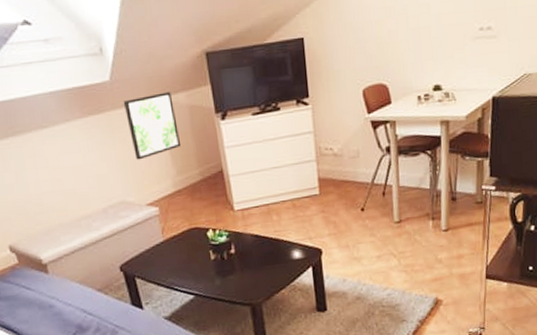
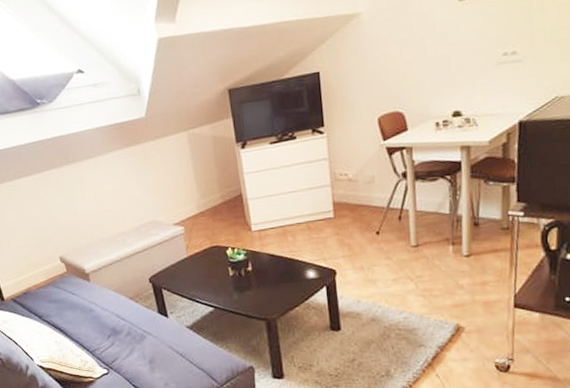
wall art: present [123,92,182,160] -> none [156,125,205,185]

